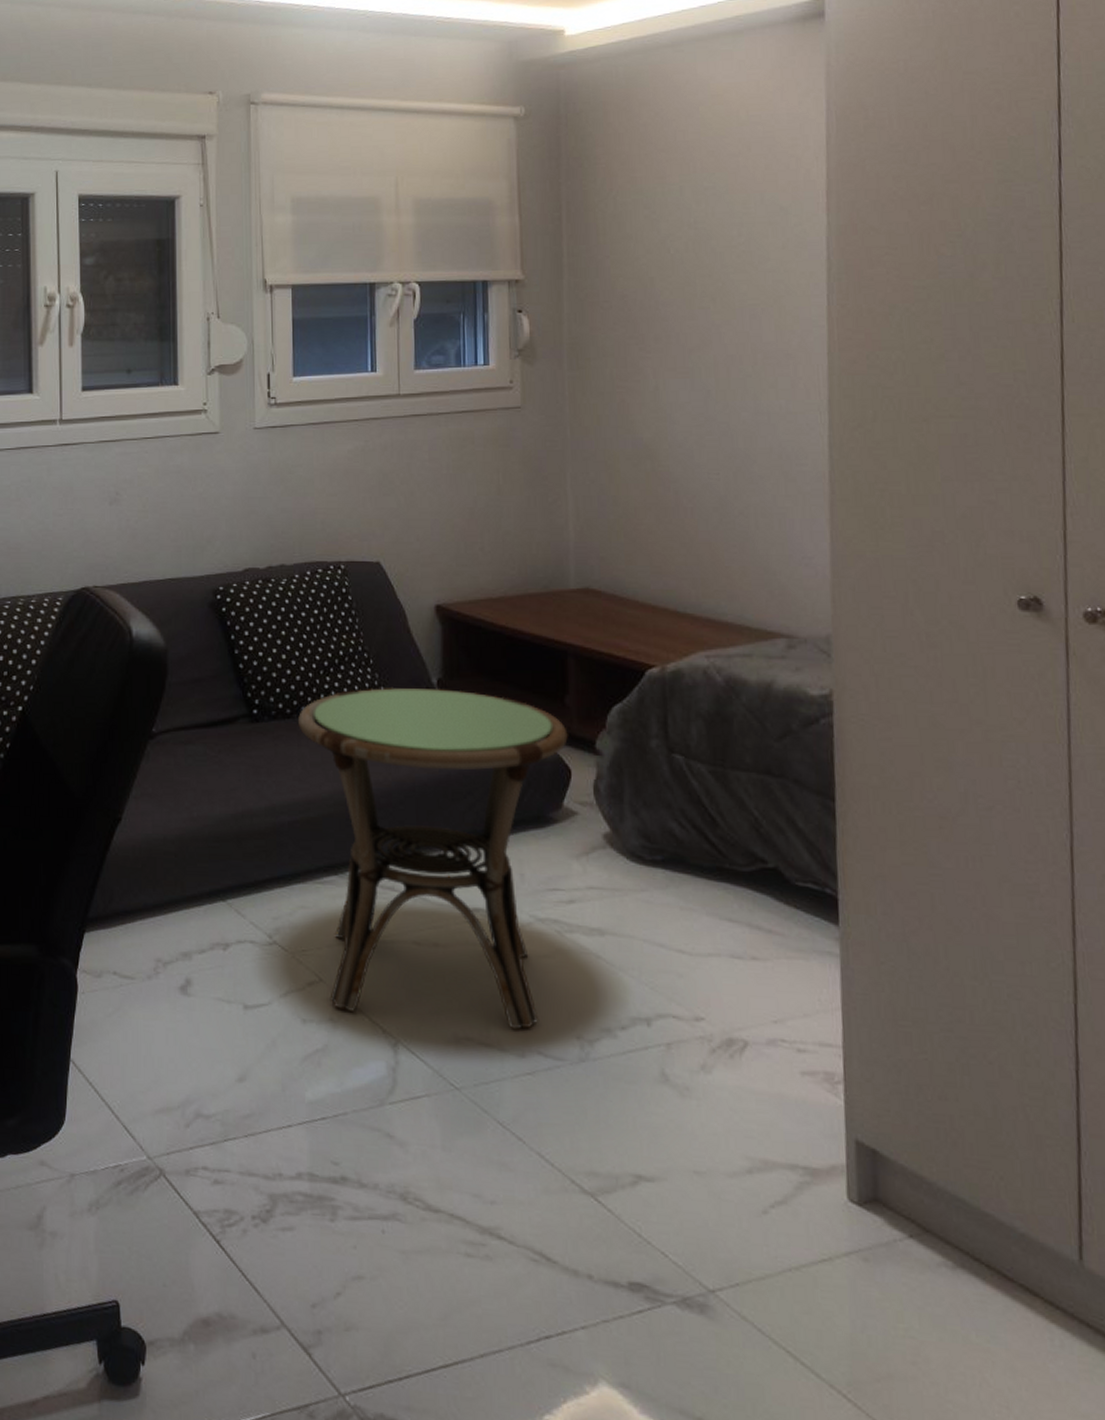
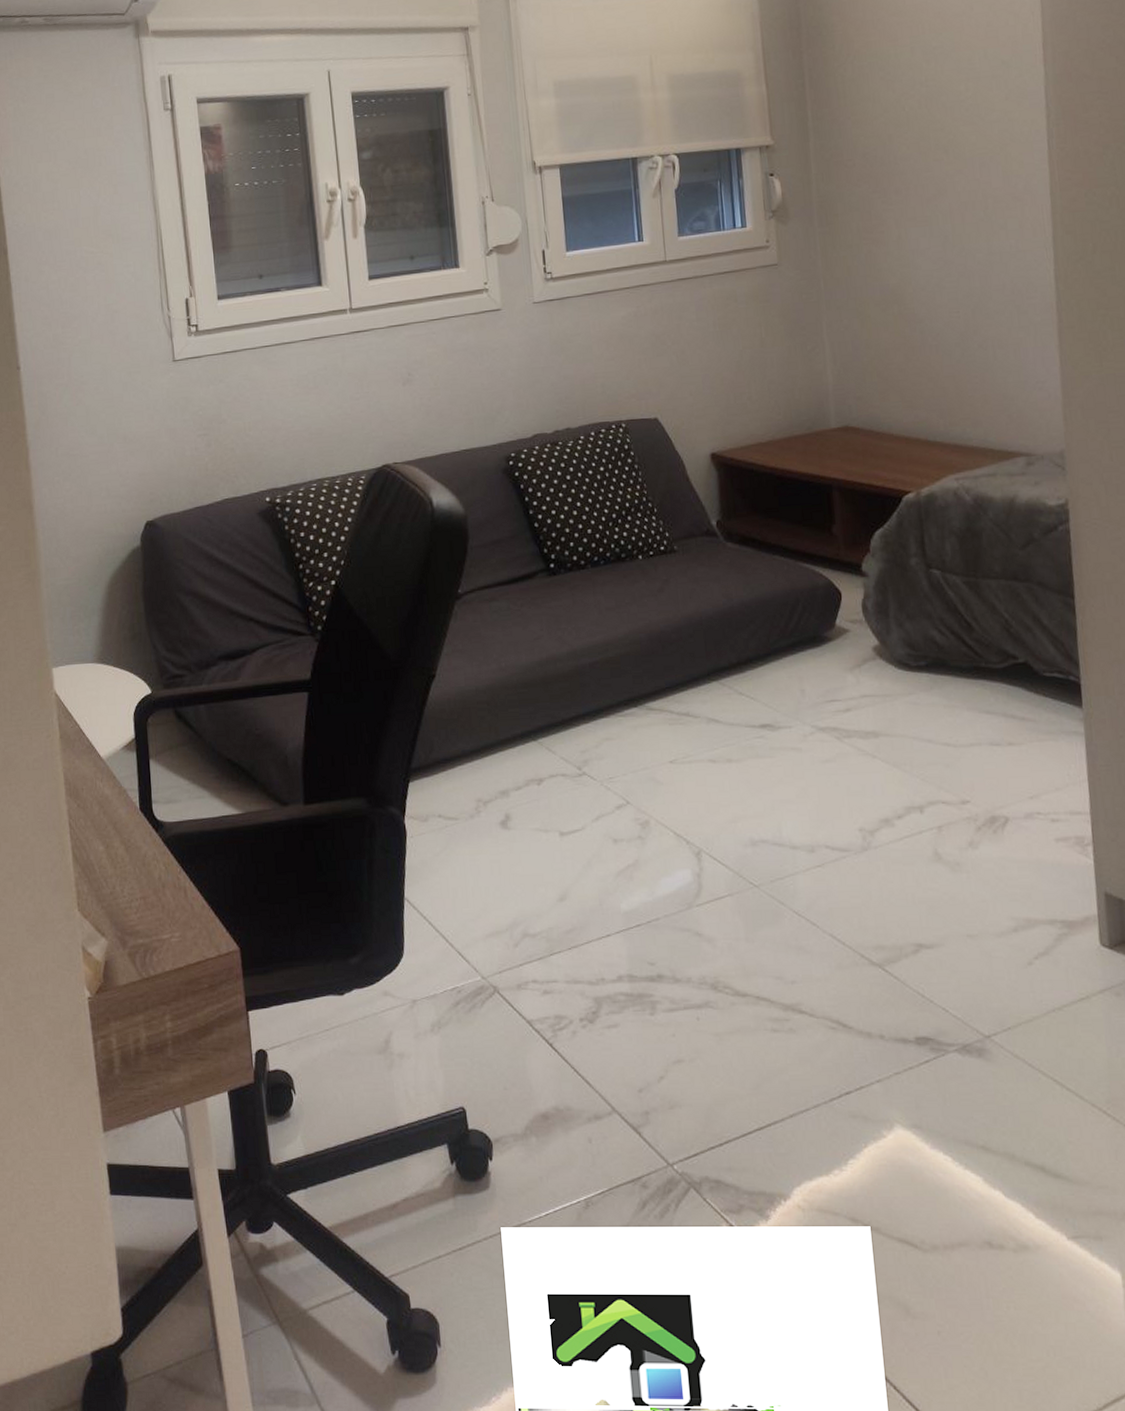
side table: present [298,688,568,1030] -> none [592,529,837,829]

